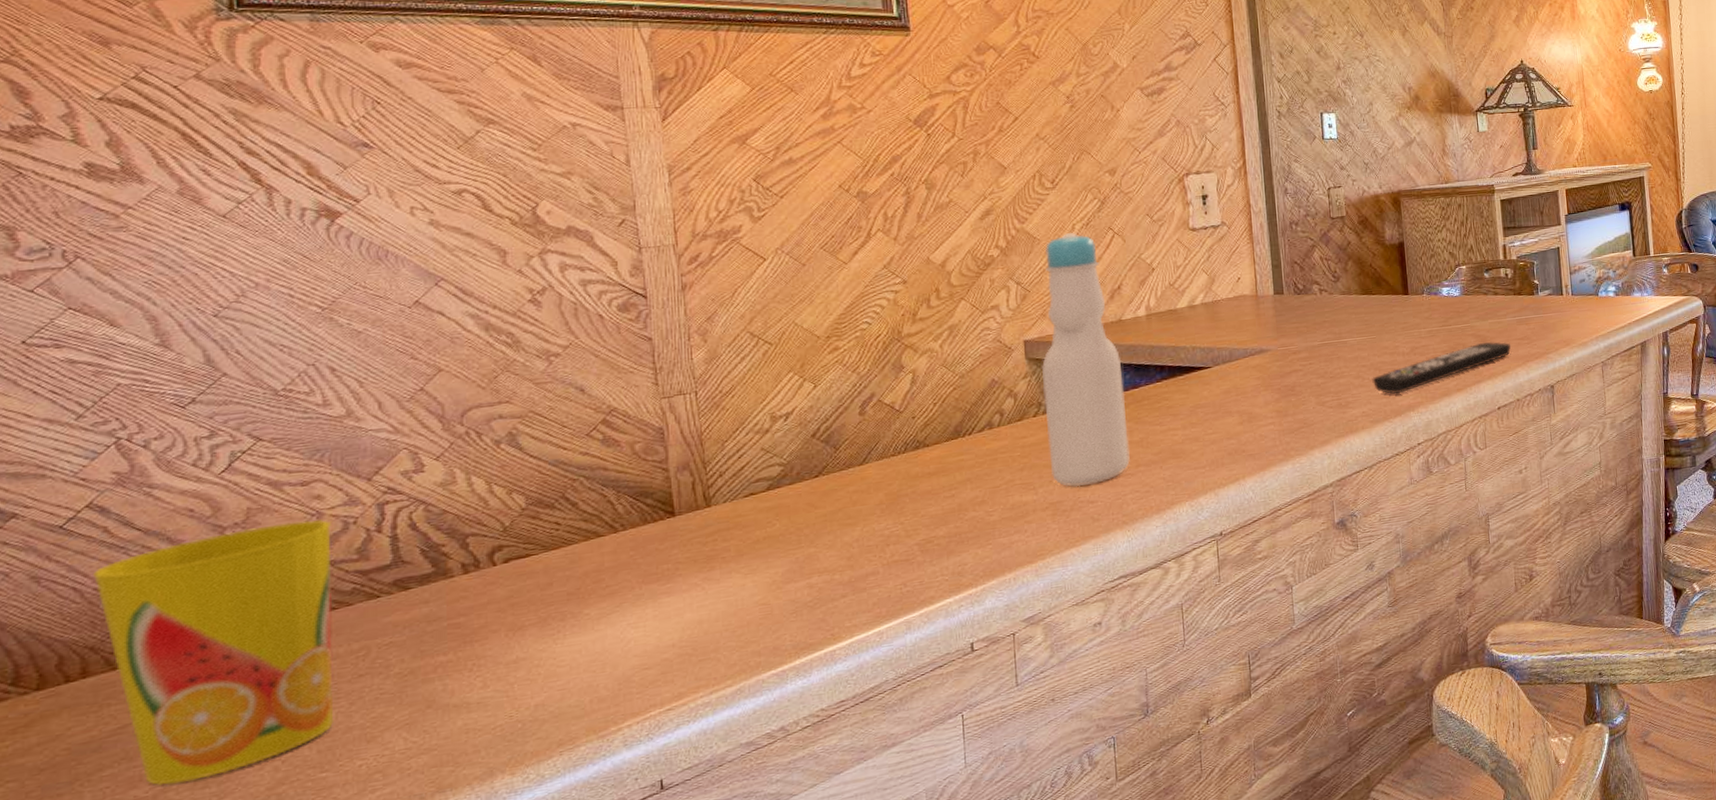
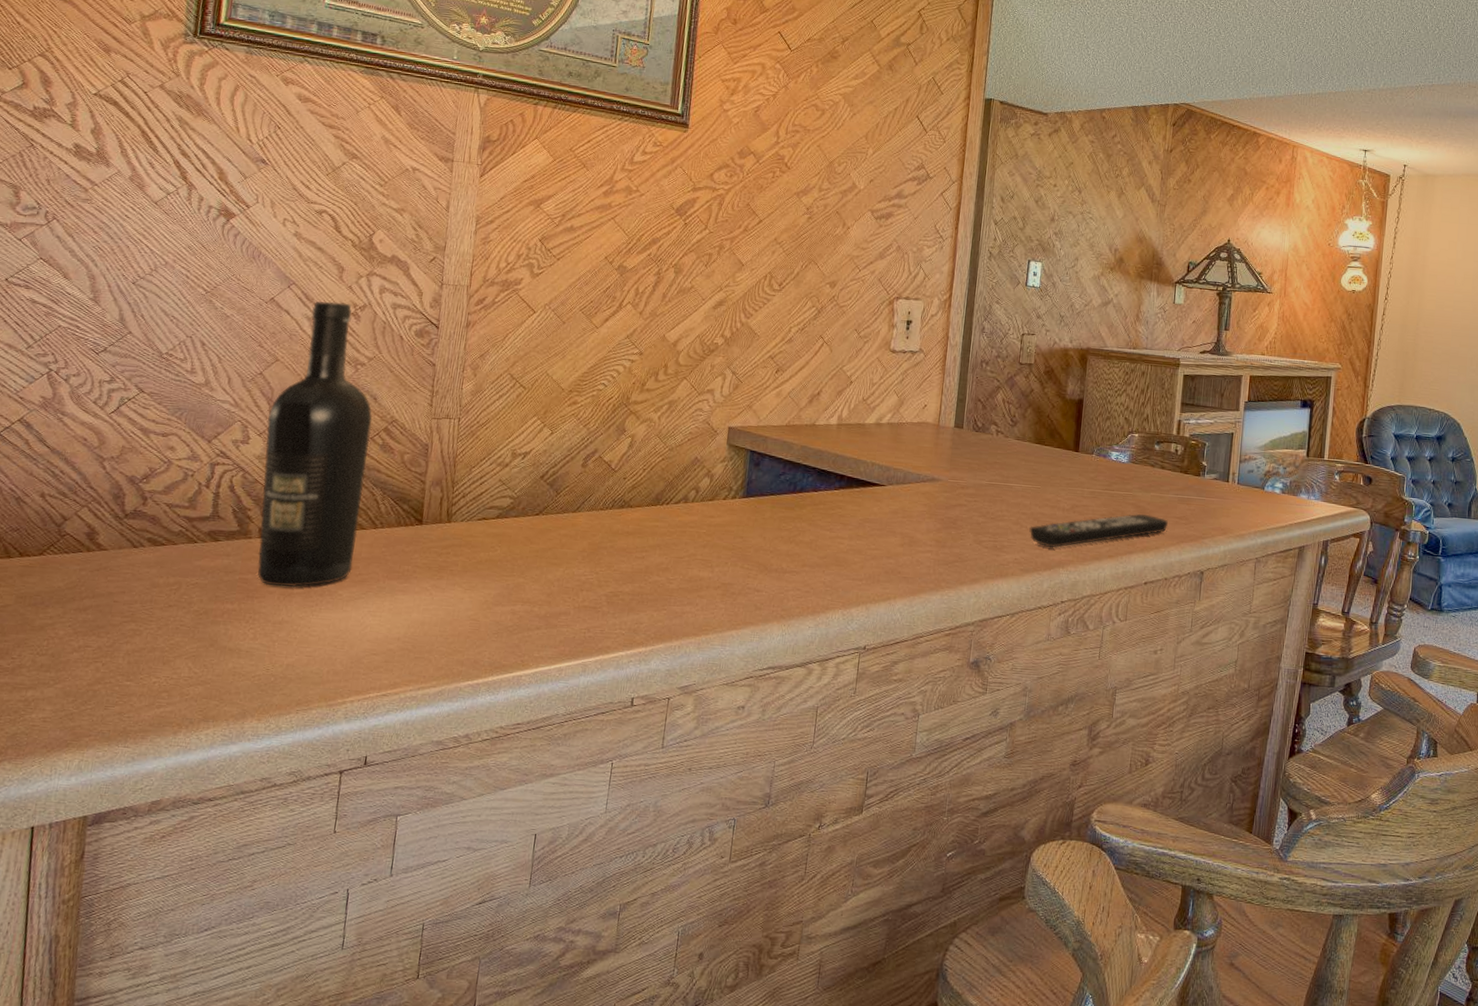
cup: present [94,519,335,786] -> none [10,463,176,663]
wine bottle: none [442,289,596,625] -> present [257,300,373,588]
bottle: present [1041,233,1130,487] -> none [728,334,808,575]

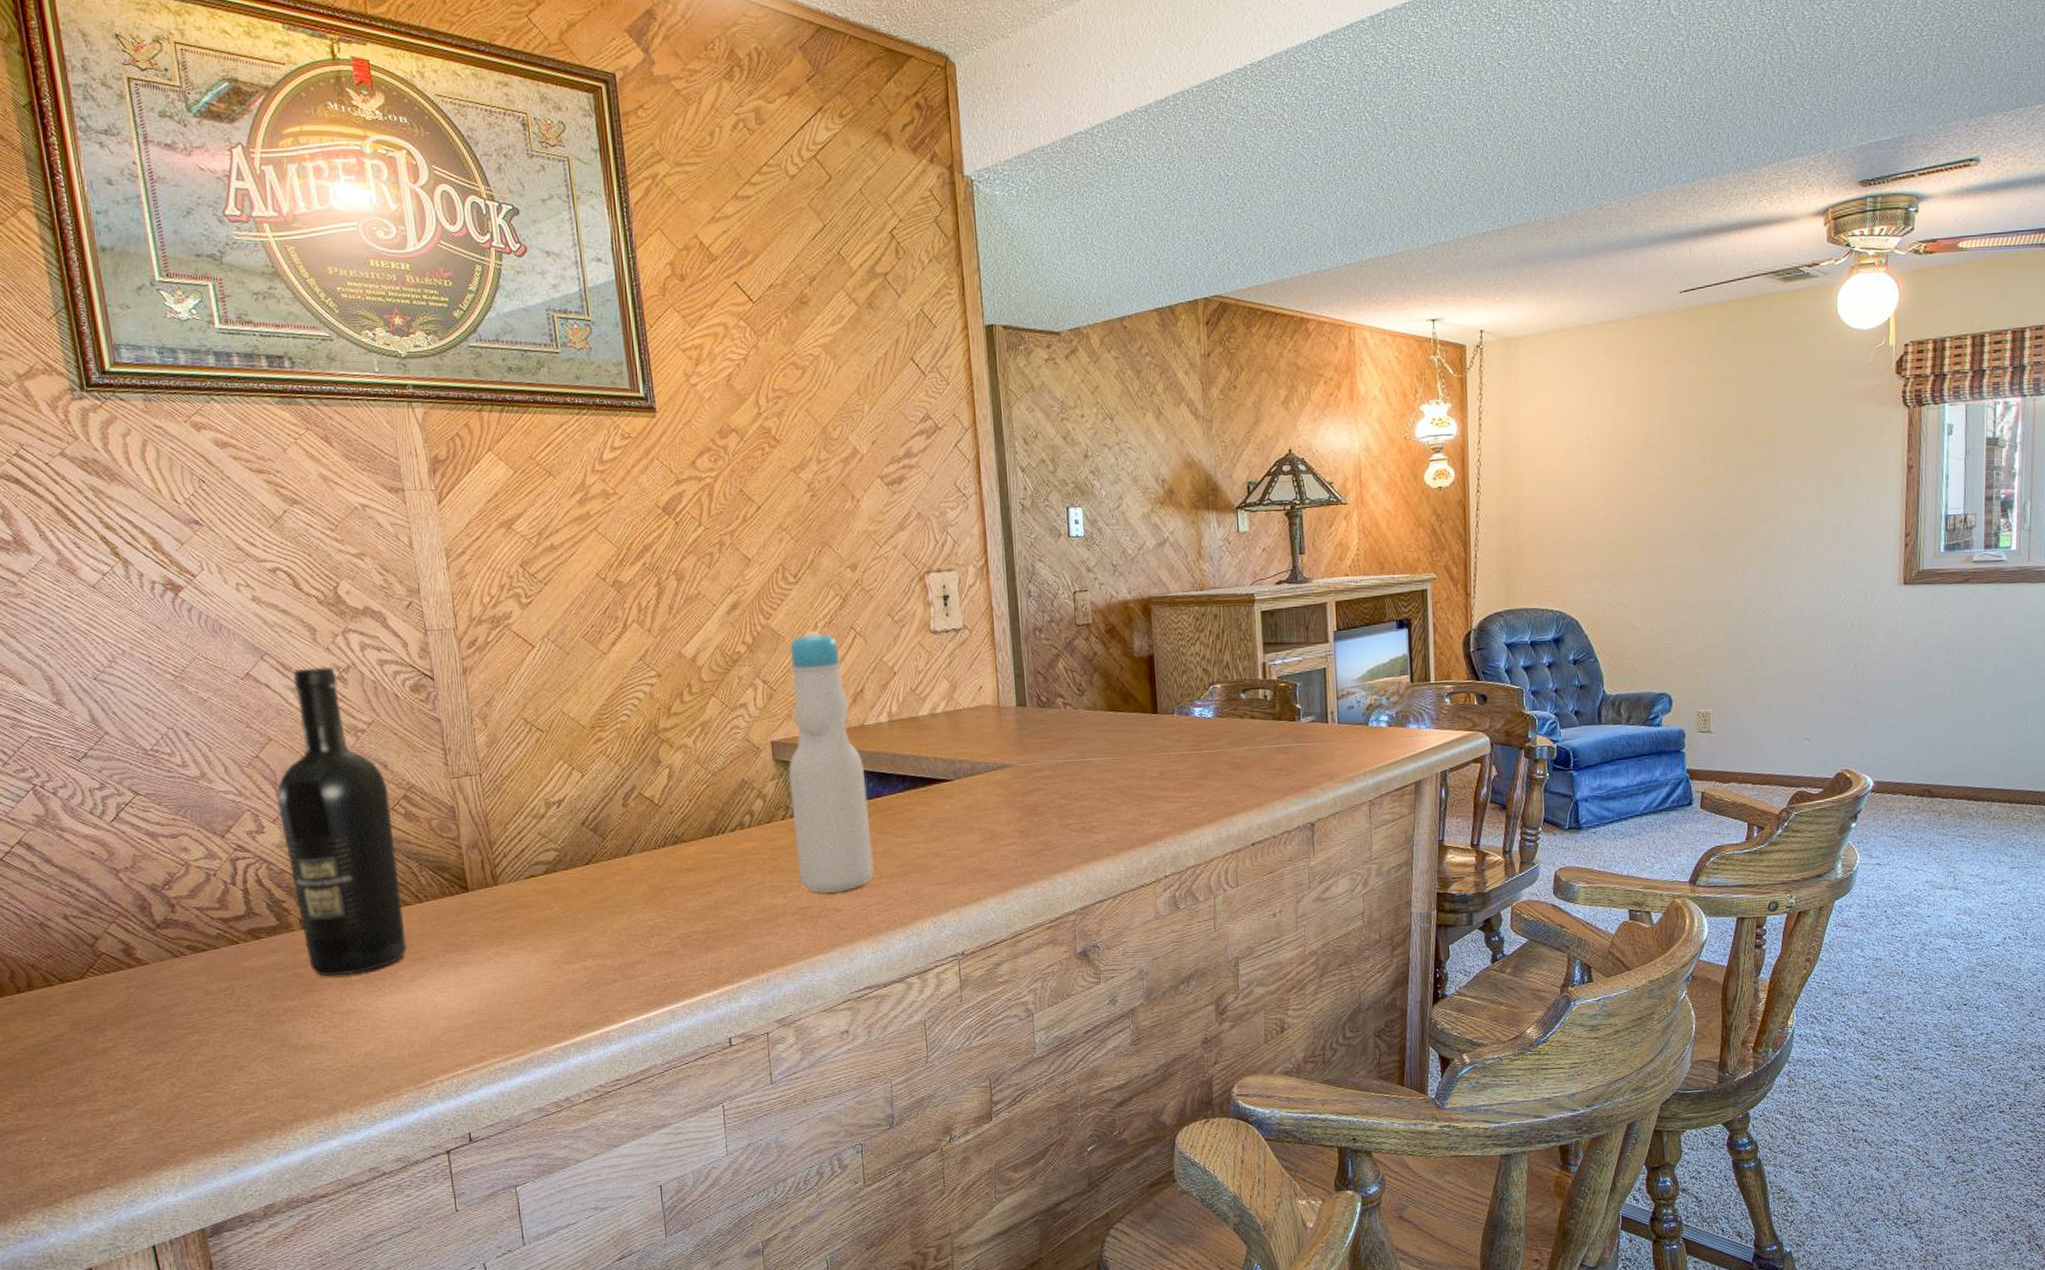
bottle: none [728,334,808,575] -> present [787,631,874,894]
remote control: present [1029,513,1169,548] -> none [1117,770,1269,821]

